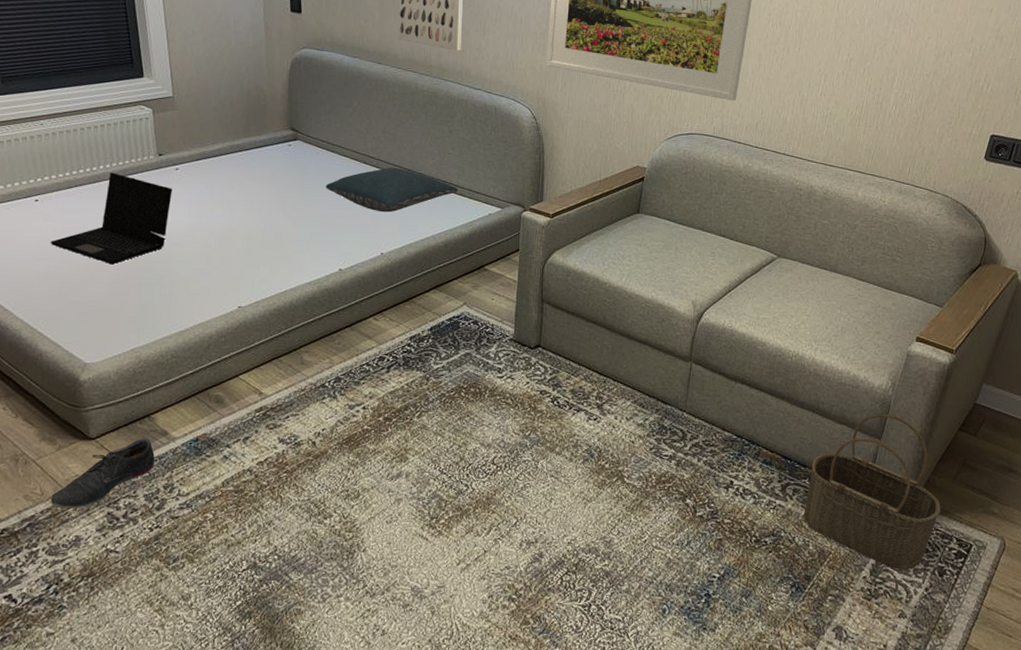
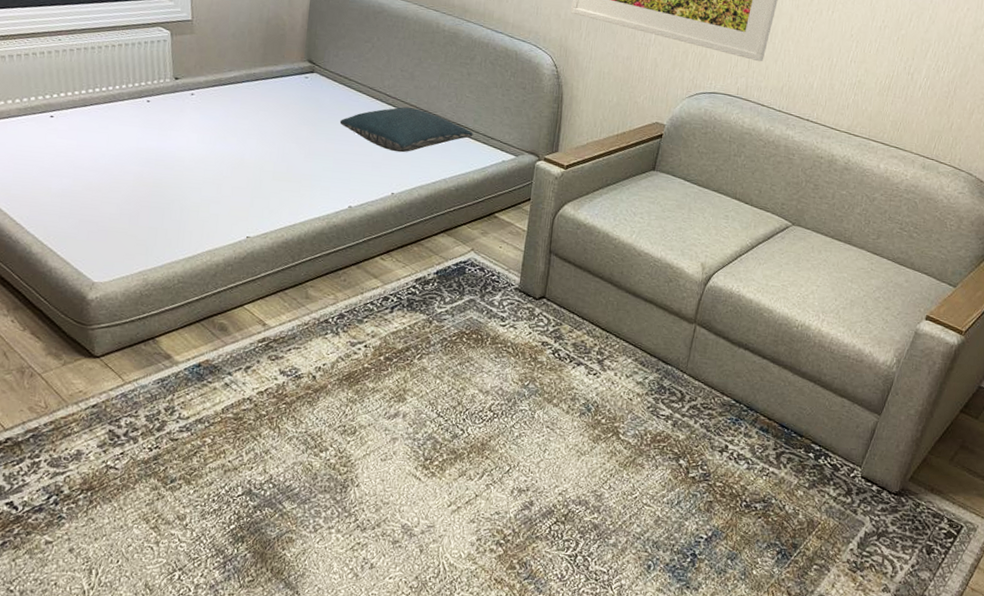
laptop: present [50,172,173,265] -> none [63,93,187,186]
shoe: present [50,438,155,509] -> none [53,360,158,424]
wicker basket: present [804,414,941,570] -> none [796,389,935,546]

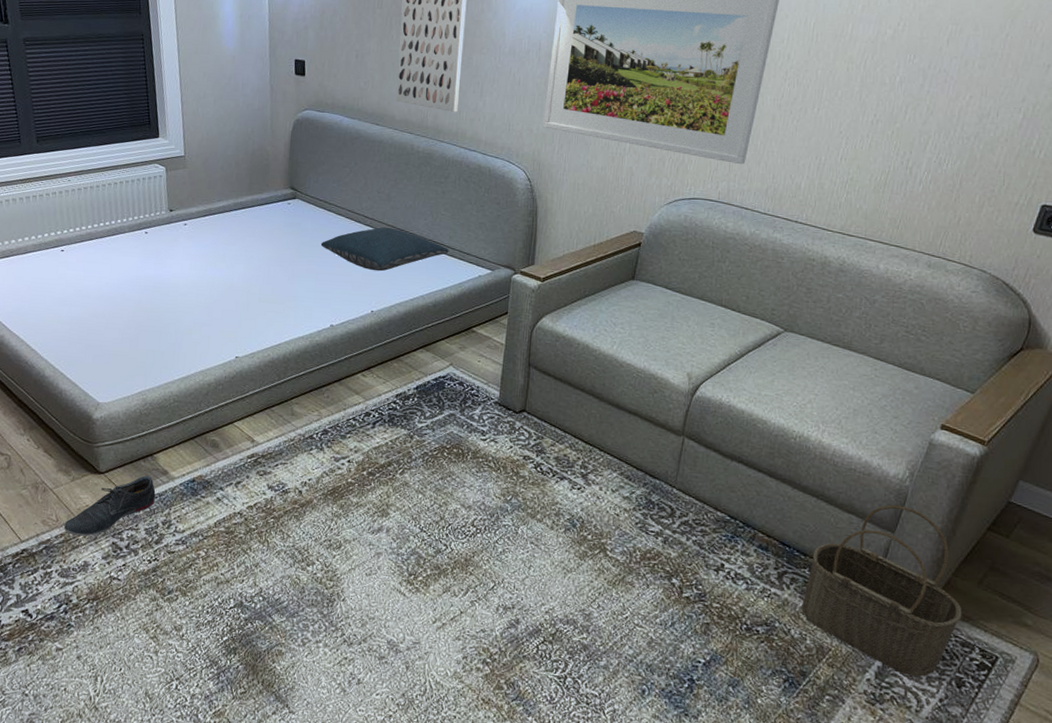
shoe: none [53,360,158,424] -> present [63,475,156,536]
wicker basket: none [796,389,935,546] -> present [801,504,962,677]

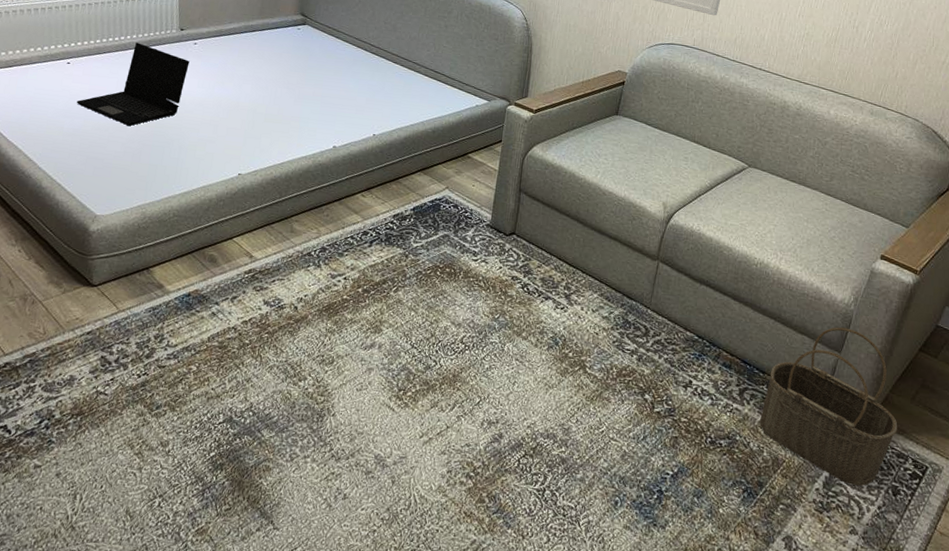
shoe: present [63,475,156,536] -> none [50,289,150,350]
laptop: none [72,226,181,312] -> present [76,42,190,126]
pillow: present [320,227,449,272] -> none [327,56,450,97]

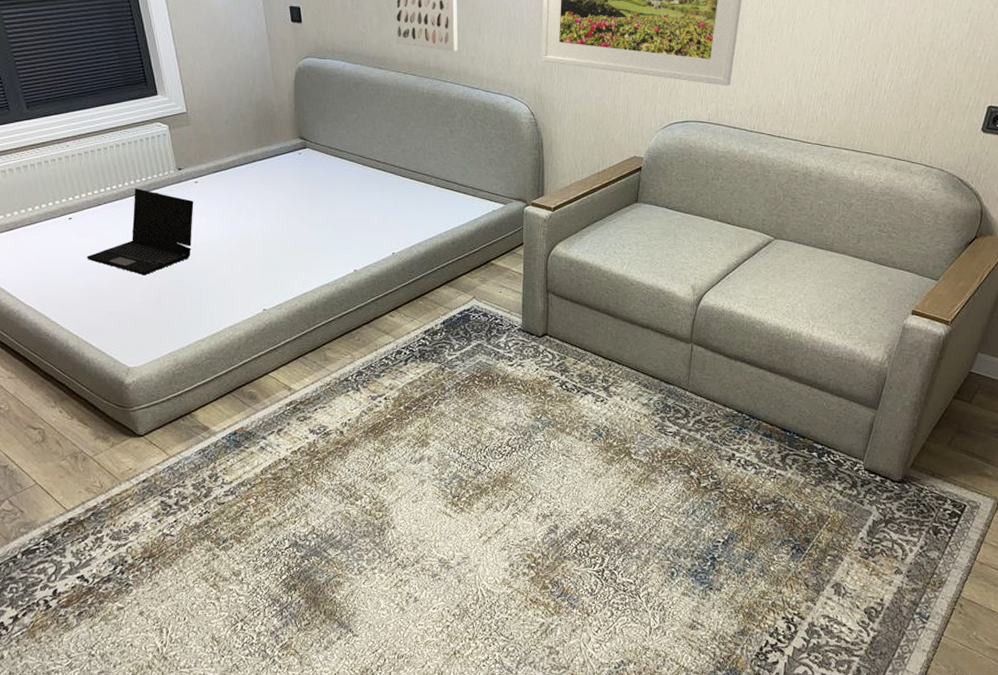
wicker basket: present [760,327,898,486] -> none [803,385,936,530]

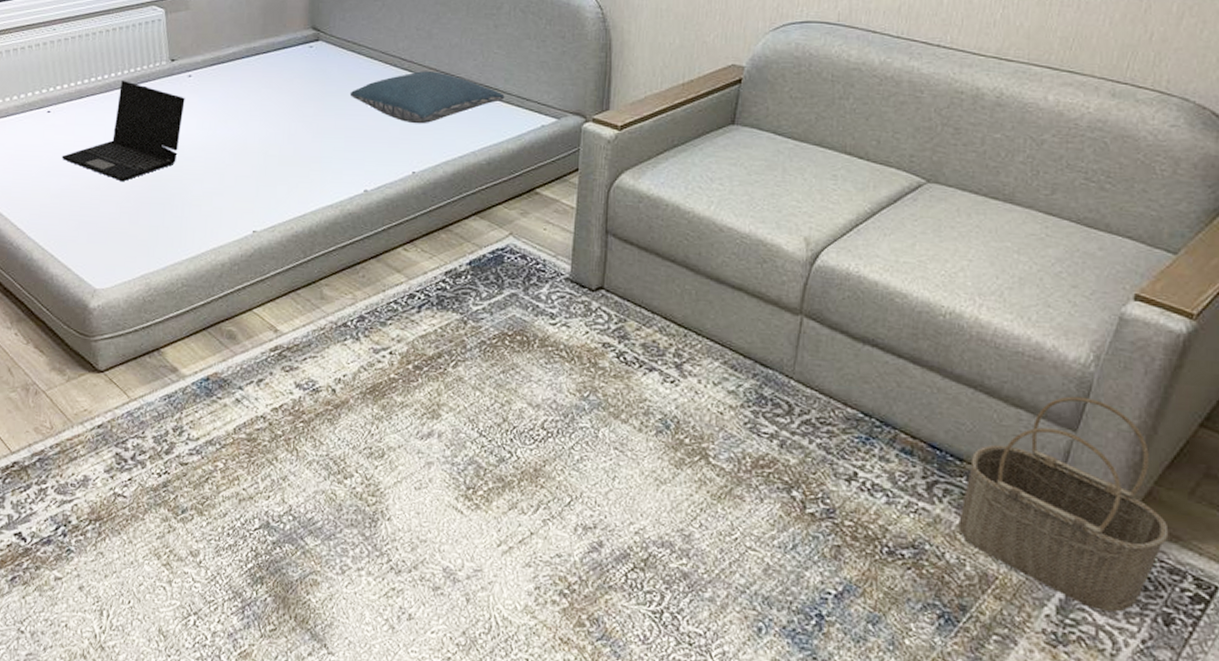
pillow: none [336,170,462,214] -> present [349,71,505,124]
wicker basket: none [803,385,936,530] -> present [958,396,1169,612]

